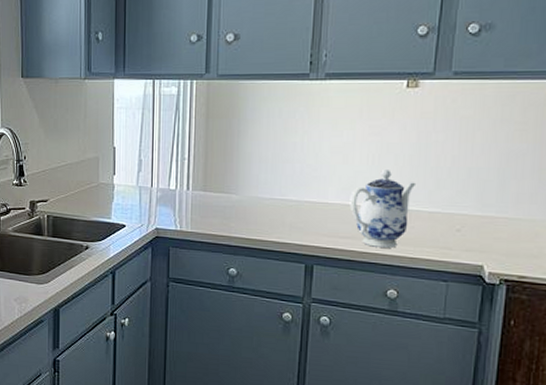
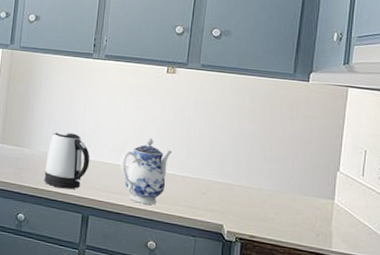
kettle: none [257,170,312,237] -> present [44,131,90,190]

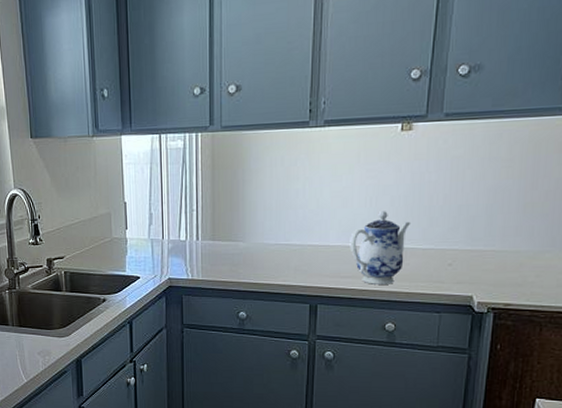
kettle: present [44,131,90,190] -> none [264,217,315,280]

